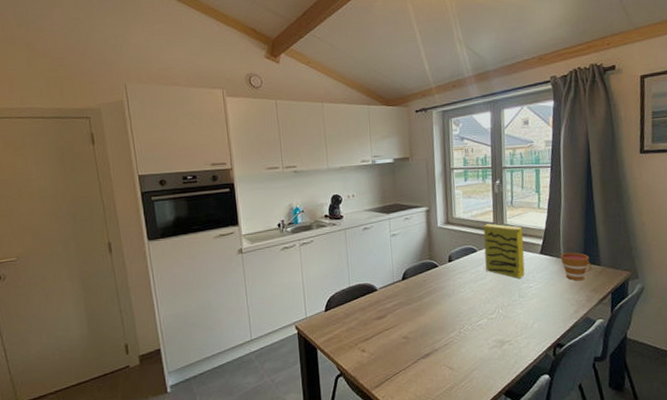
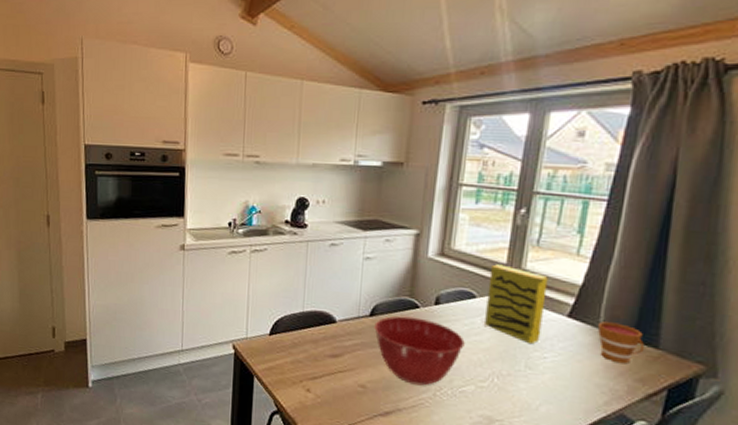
mixing bowl: none [407,274,475,328] -> present [374,316,465,386]

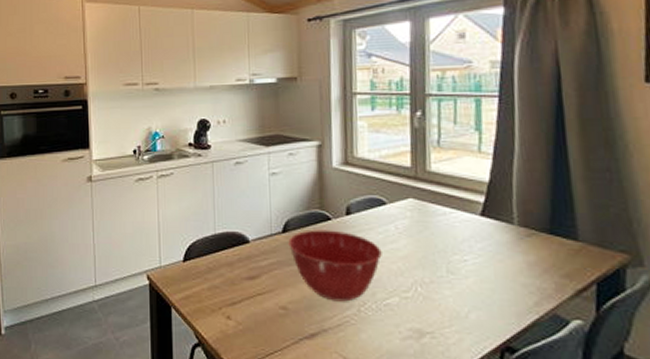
cereal box: present [485,264,548,343] -> none [396,168,457,246]
cup: present [597,321,645,364] -> none [512,217,564,260]

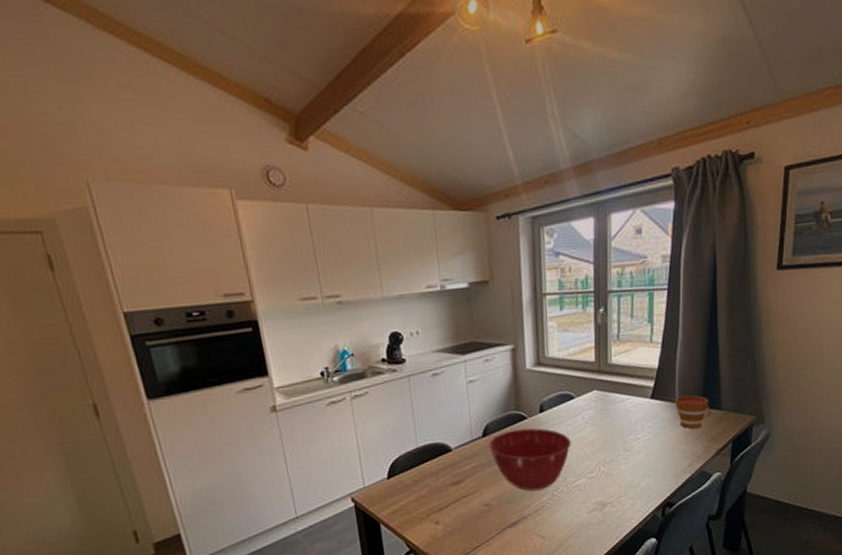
cup: none [512,217,564,260] -> present [674,395,712,429]

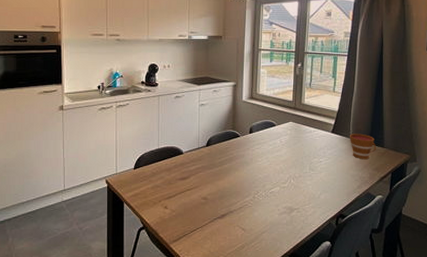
mixing bowl: present [488,428,571,491] -> none [210,144,271,192]

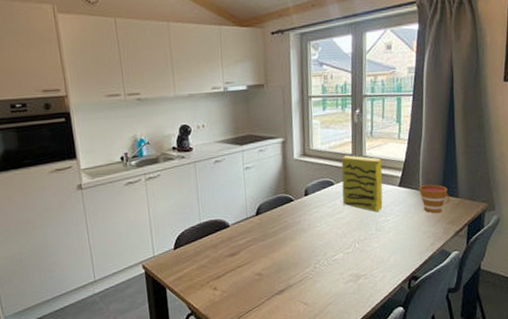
cereal box: none [282,102,318,153] -> present [341,155,383,212]

